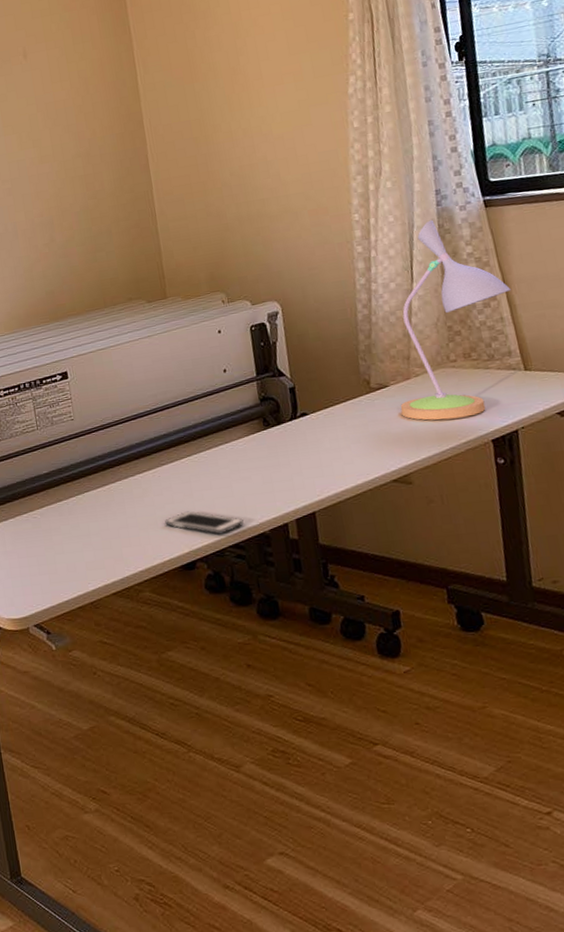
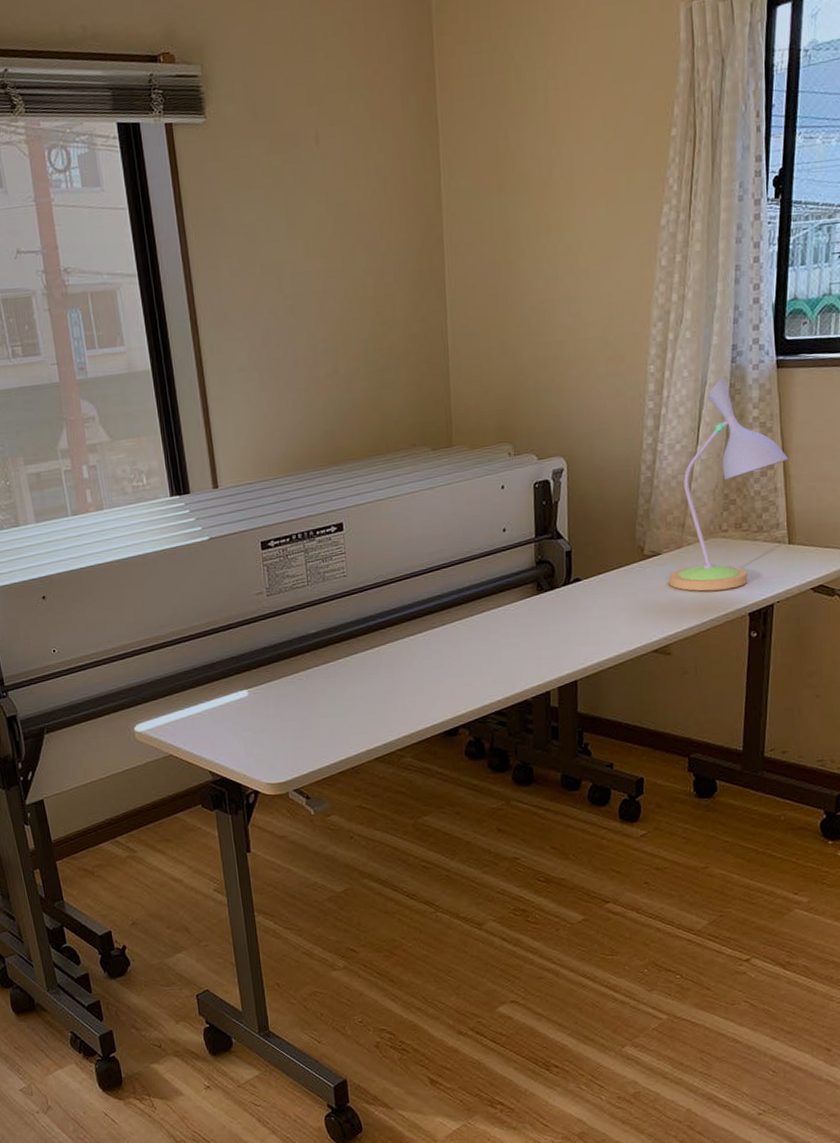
cell phone: present [164,511,244,535] -> none [430,676,508,701]

